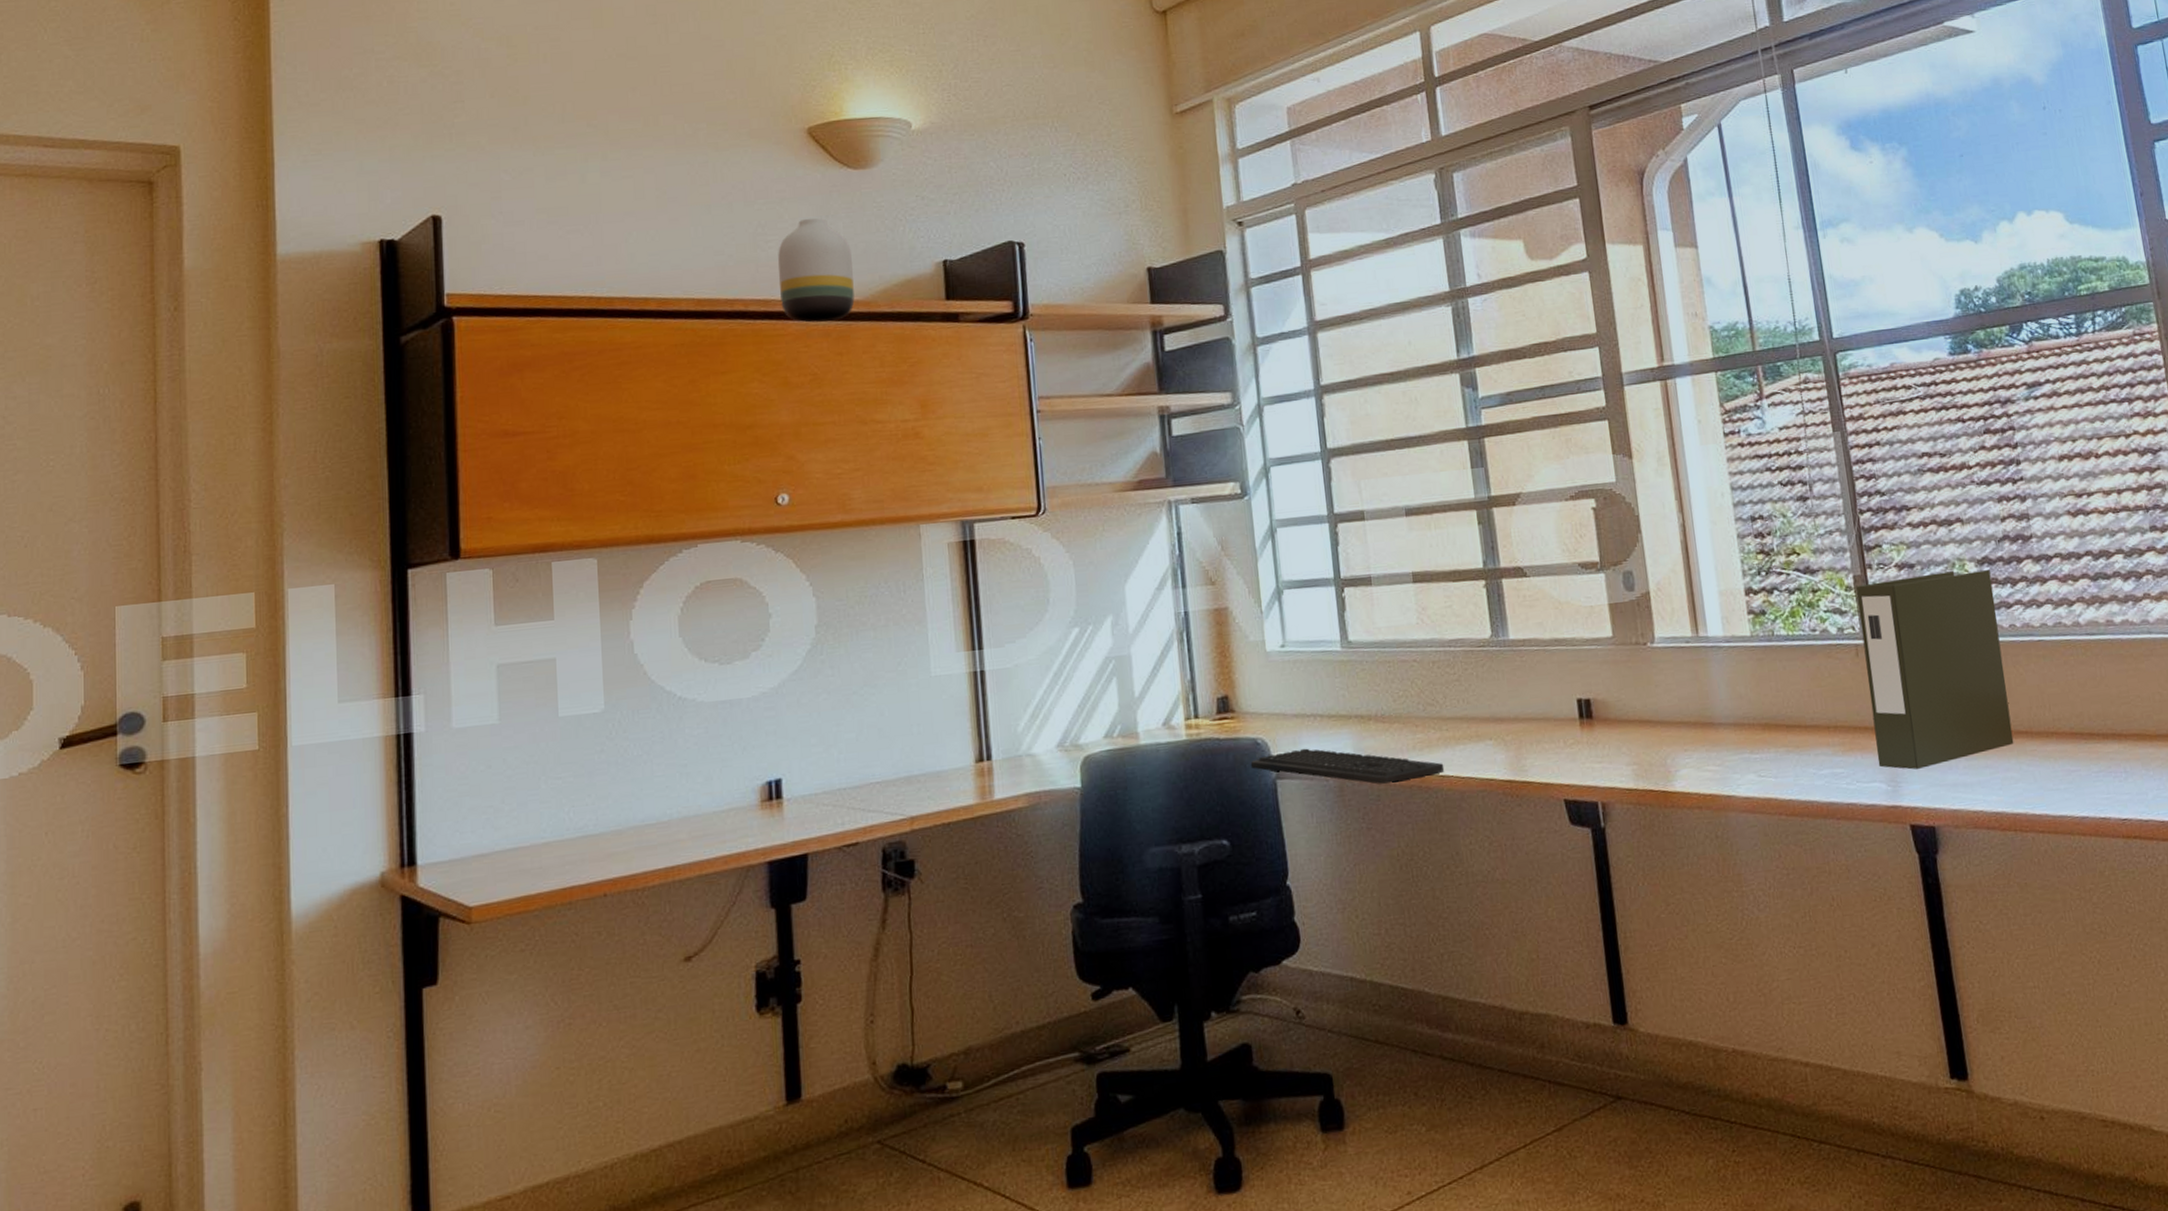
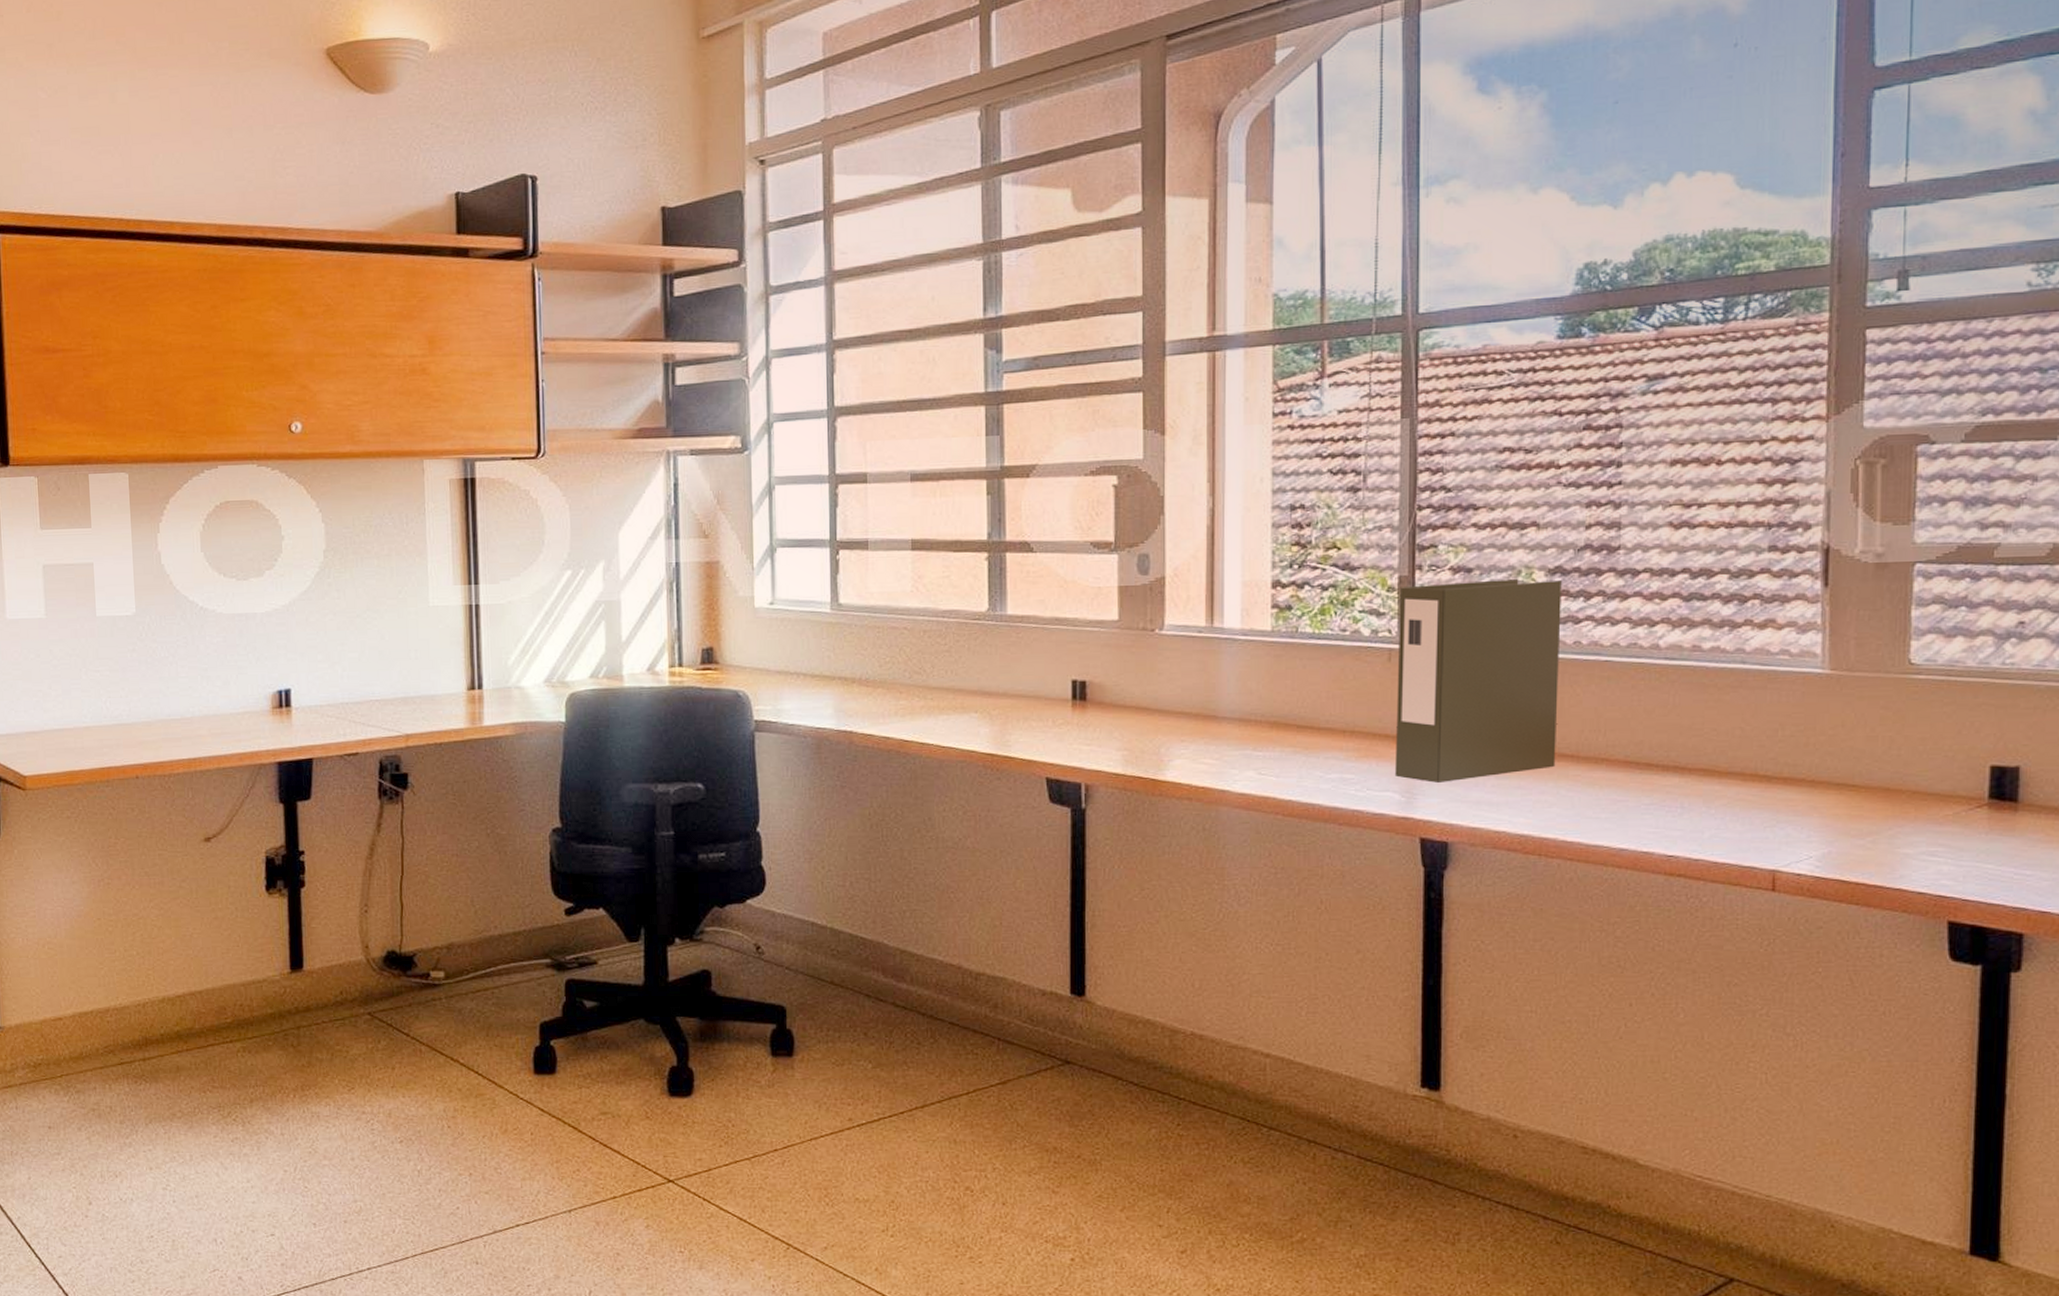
vase: present [777,217,855,323] -> none [295,144,368,253]
computer keyboard: present [1250,748,1445,785] -> none [730,704,925,747]

